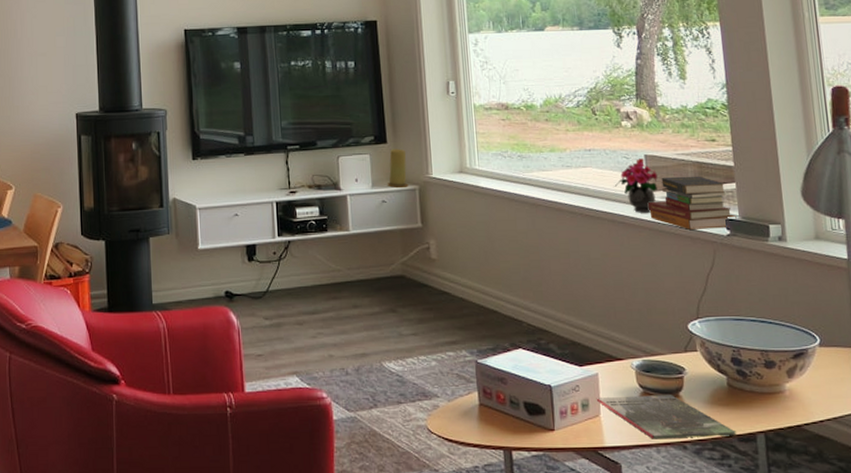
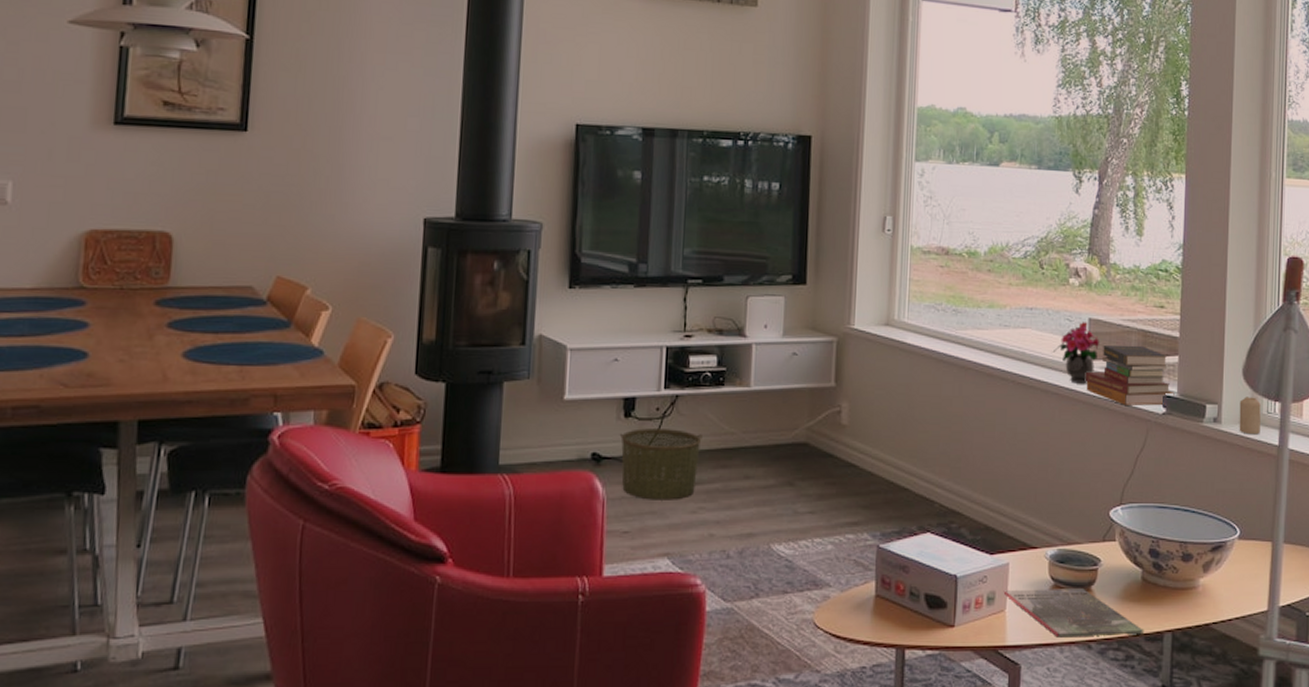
basket: none [245,269,315,328] -> present [619,428,704,500]
candle: present [386,148,409,187] -> none [800,291,828,338]
candle: none [802,216,827,250] -> present [1239,396,1261,435]

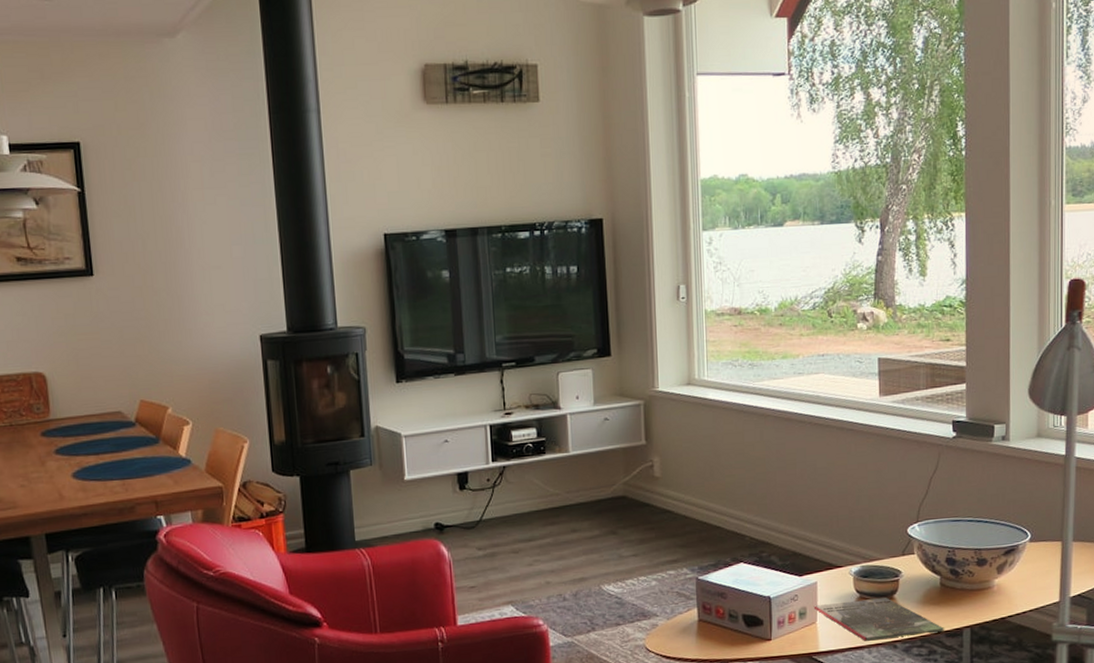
basket: present [619,428,704,500] -> none [457,495,532,558]
potted flower: present [1052,322,1099,384] -> none [845,362,889,419]
books: present [1085,345,1175,406] -> none [877,377,964,434]
candle: present [1239,396,1261,435] -> none [1026,413,1047,448]

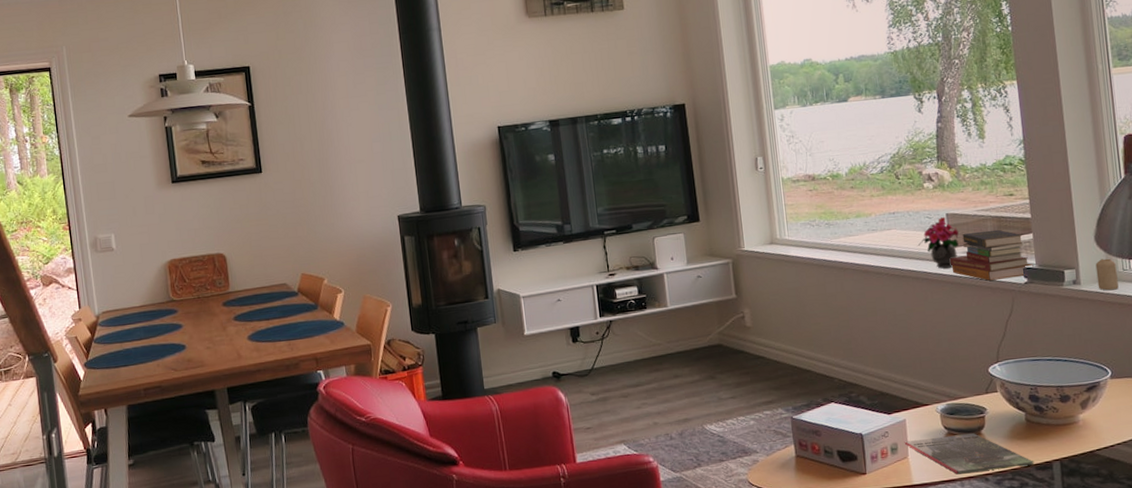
potted flower: none [845,362,889,419] -> present [917,217,959,269]
books: none [877,377,964,434] -> present [949,229,1034,281]
candle: none [1026,413,1047,448] -> present [1095,258,1119,291]

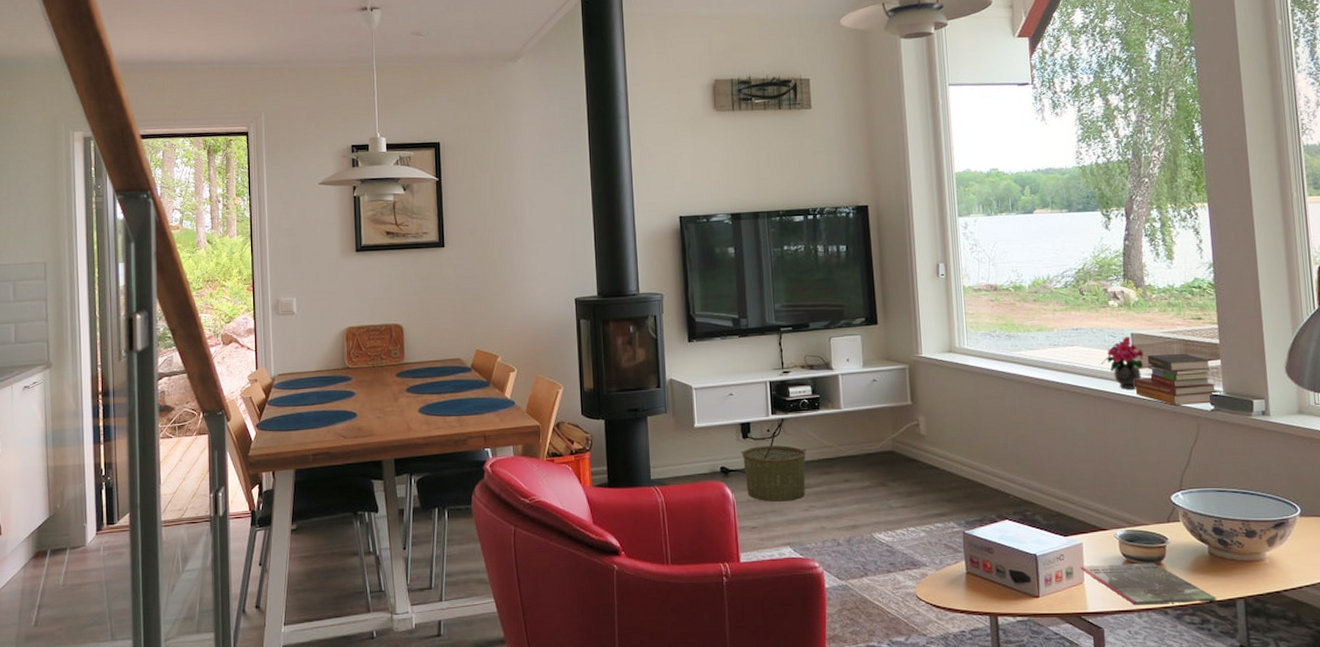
basket: none [571,346,637,402] -> present [740,445,808,502]
candle: present [1095,258,1119,291] -> none [1286,391,1310,424]

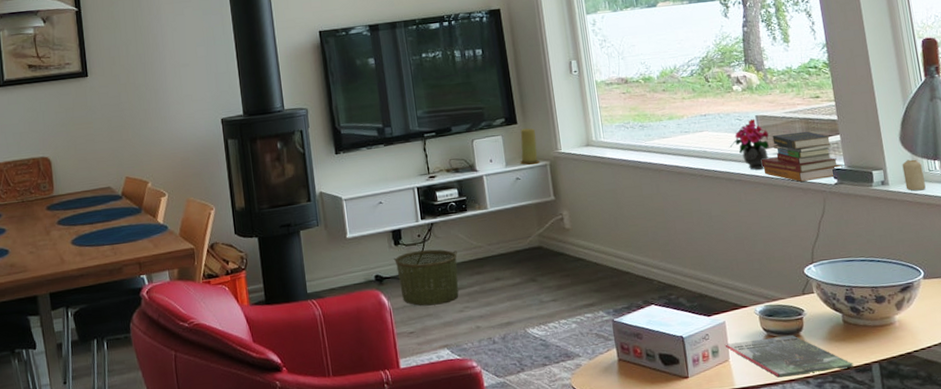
candle: none [877,329,899,367] -> present [519,128,540,165]
candle: none [1286,391,1310,424] -> present [902,159,926,191]

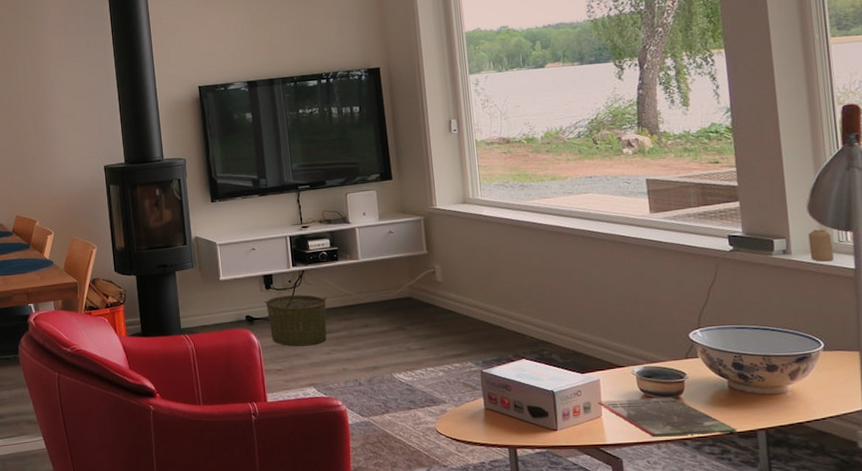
candle: present [519,128,540,165] -> none [393,184,414,219]
potted flower: present [729,119,769,170] -> none [615,182,659,233]
books: present [761,131,843,182] -> none [649,196,740,247]

